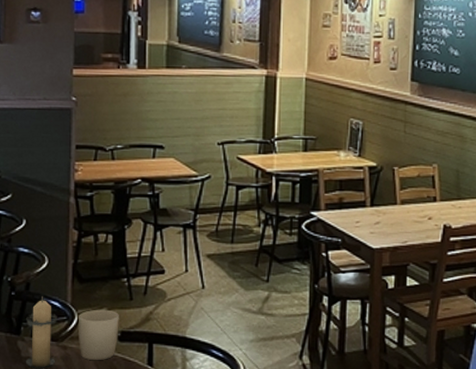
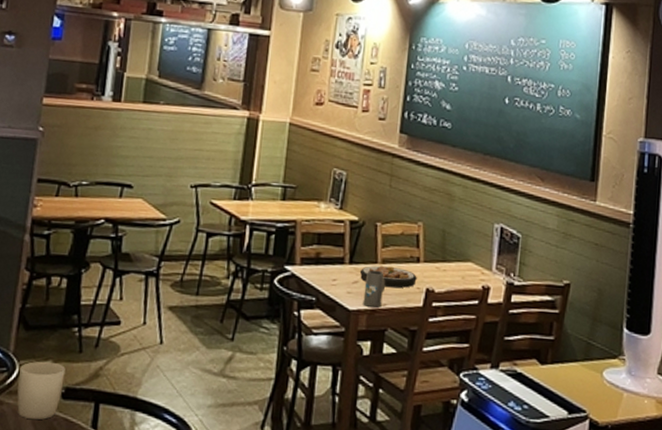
plate: none [380,206,434,226] -> present [359,265,417,288]
beer mug: none [385,211,406,245] -> present [363,270,386,308]

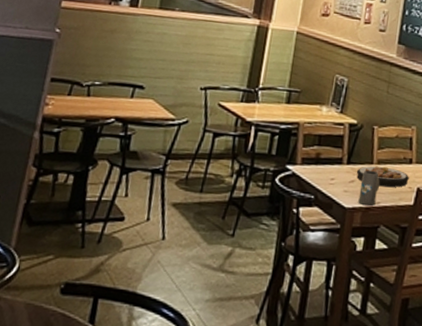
mug: present [17,361,65,420] -> none [14,256,66,316]

